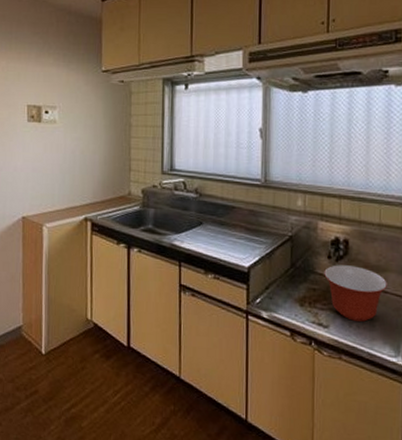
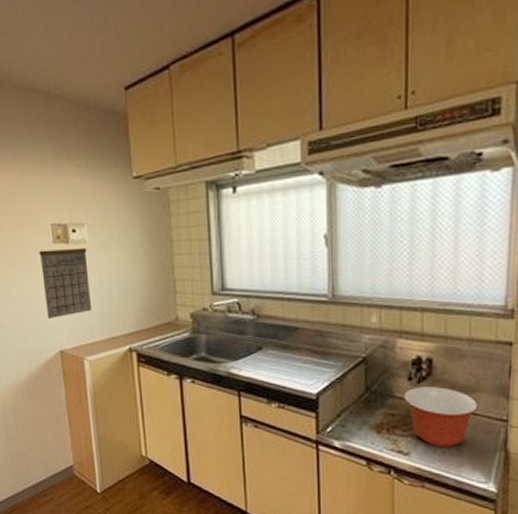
calendar: none [14,115,56,188] -> present [39,235,92,320]

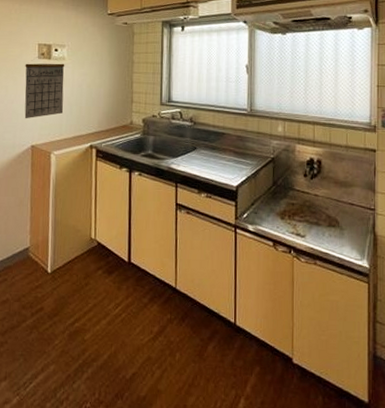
mixing bowl: present [404,387,478,447] -> none [301,182,354,231]

